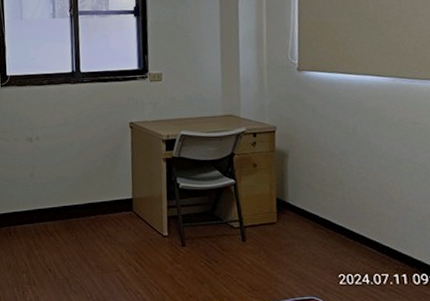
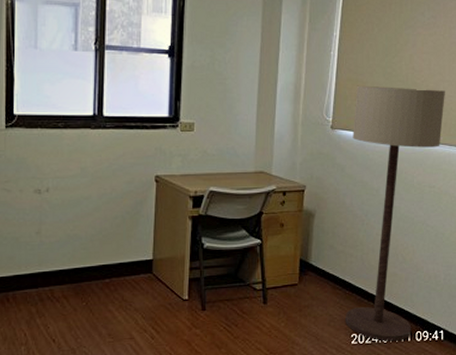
floor lamp: none [320,24,422,283] -> present [345,85,445,342]

